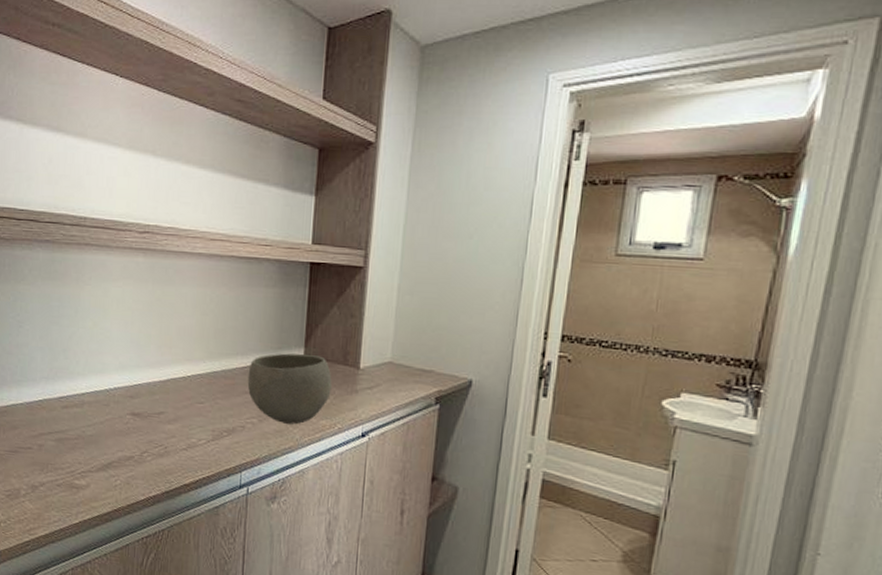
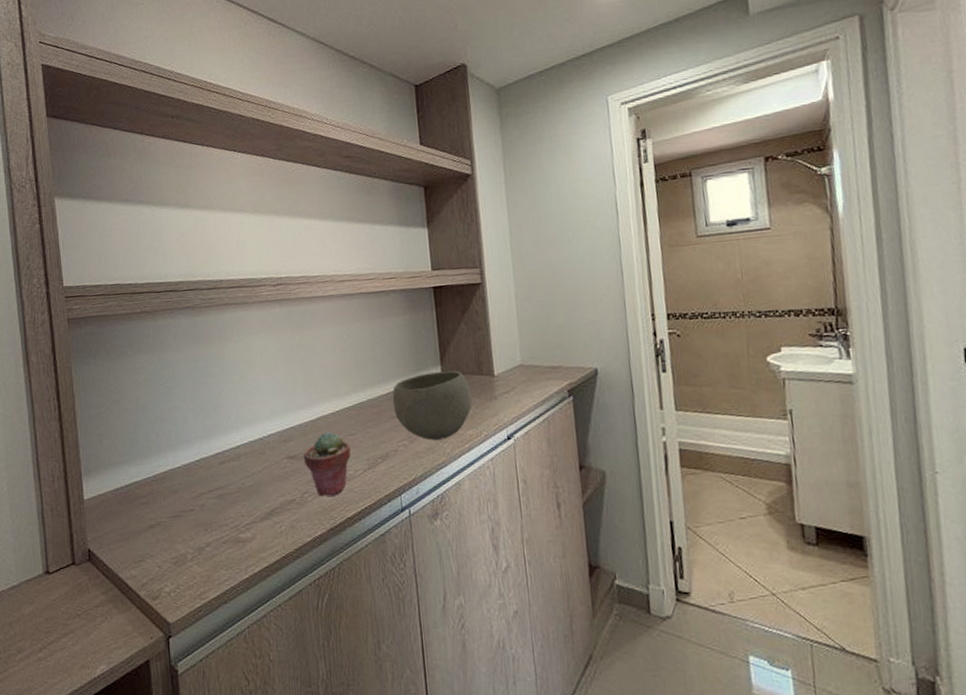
potted succulent: none [147,395,197,461] -> present [303,431,351,497]

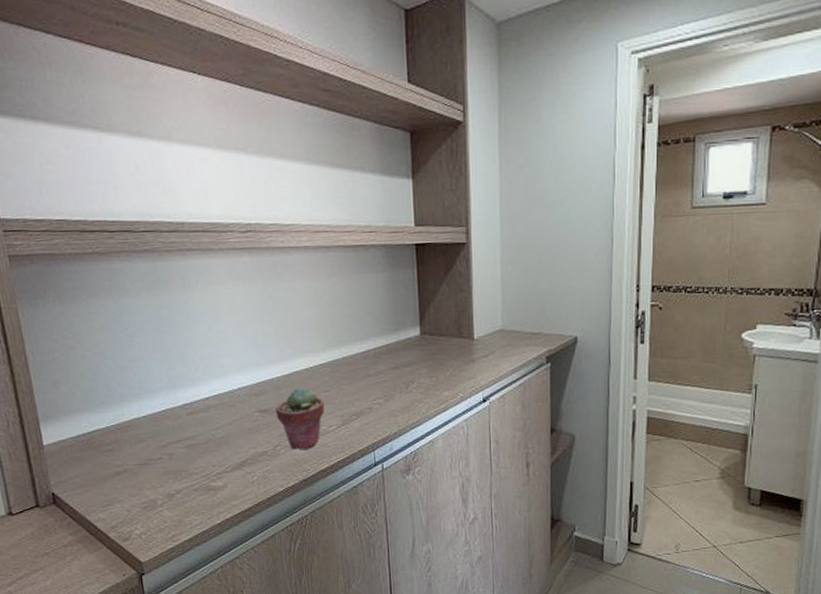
bowl: present [392,370,473,440] -> none [368,331,450,400]

